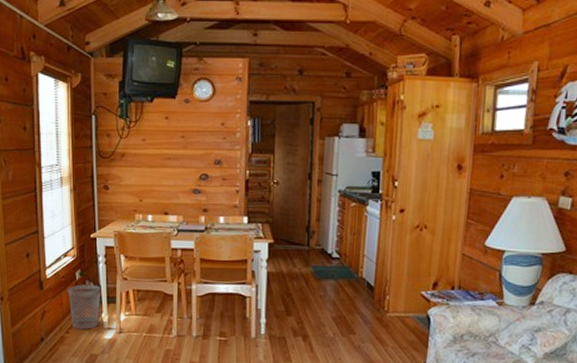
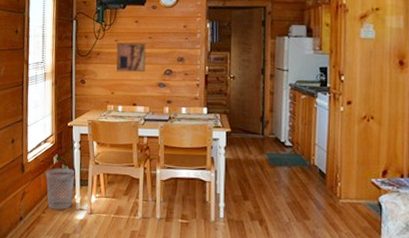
wall art: none [144,142,179,178] -> present [116,42,146,73]

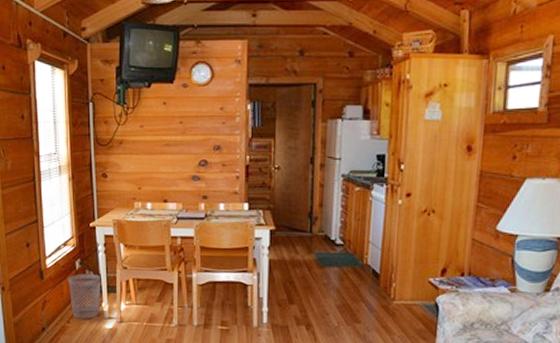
wall art: present [116,42,146,73] -> none [142,129,177,164]

